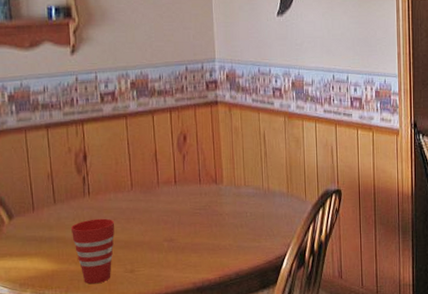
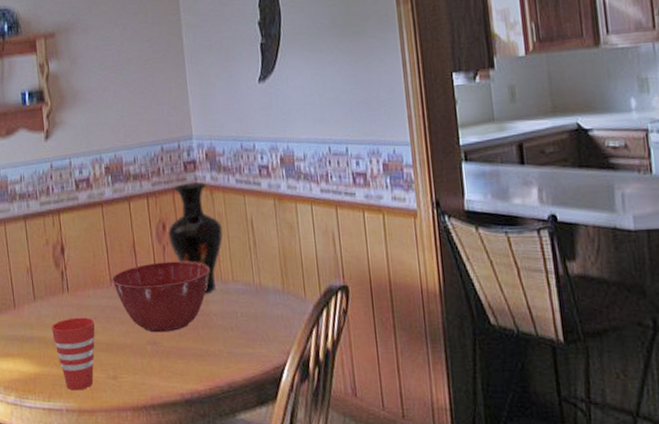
mixing bowl: none [133,168,225,231] -> present [111,261,210,333]
vase: none [188,100,238,196] -> present [168,182,223,293]

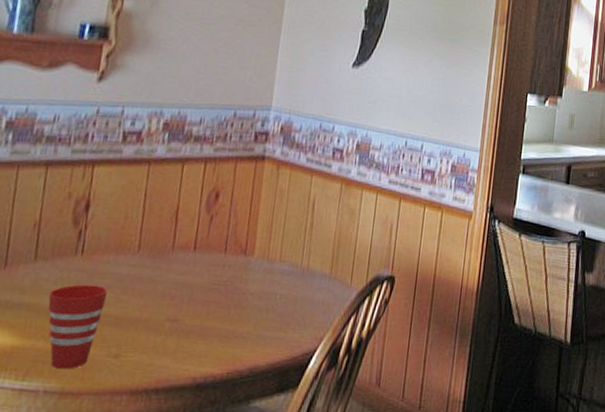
mixing bowl: present [111,261,210,333] -> none [140,232,258,309]
vase: present [168,182,223,293] -> none [219,154,281,271]

